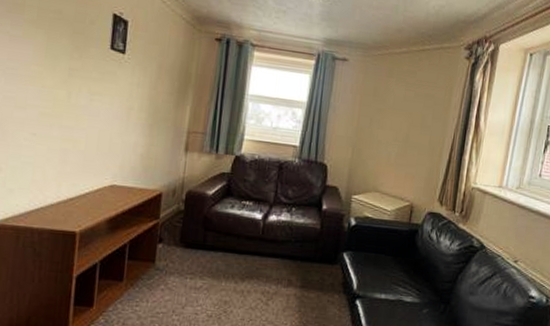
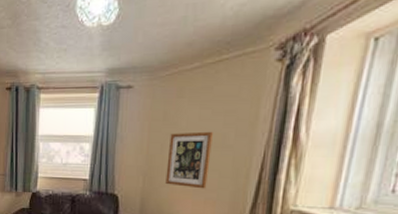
wall art: none [372,109,415,164] -> present [165,131,213,189]

